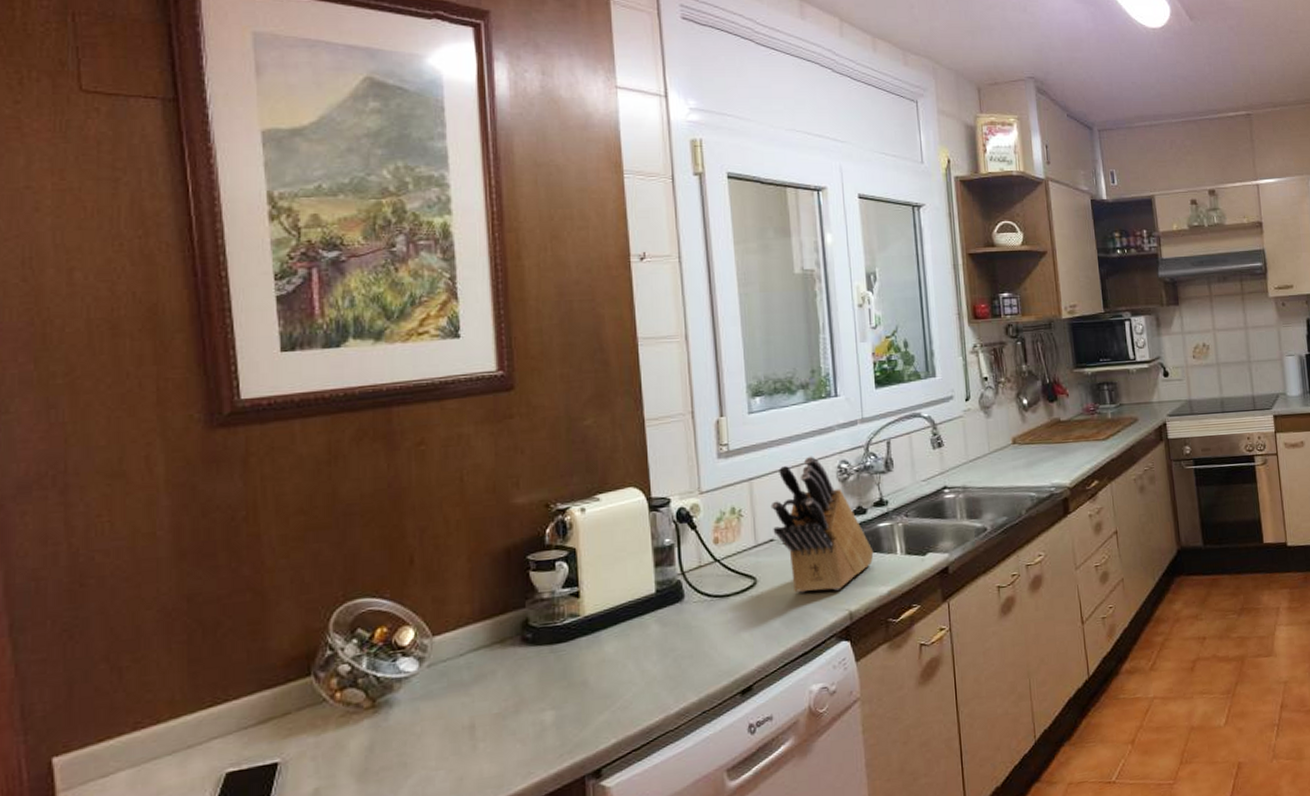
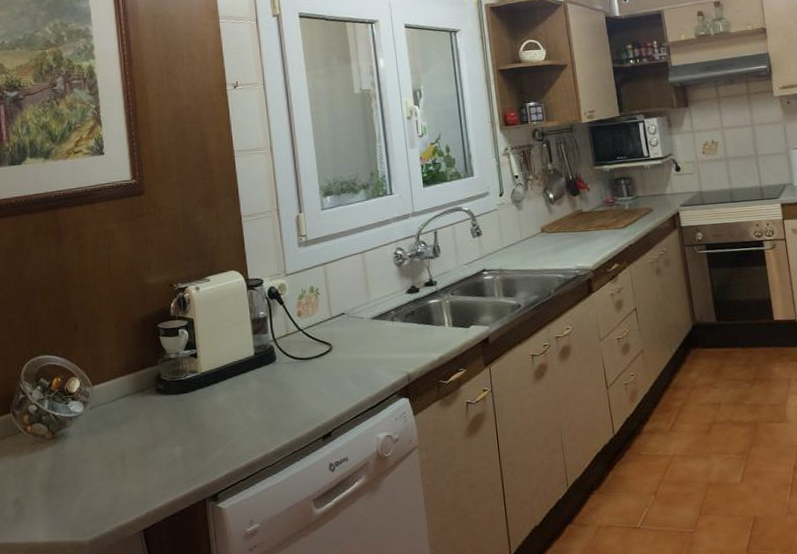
knife block: present [770,456,874,593] -> none [341,244,426,358]

